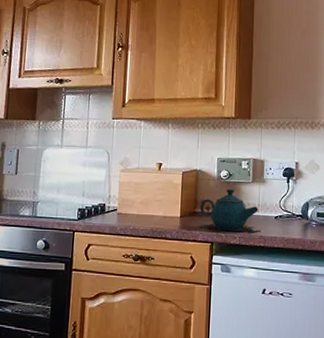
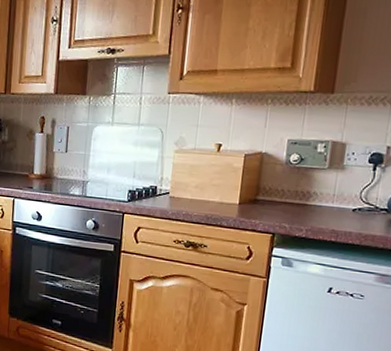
teapot: present [199,188,261,233] -> none [262,174,334,226]

